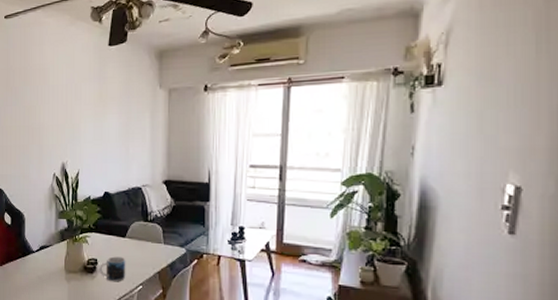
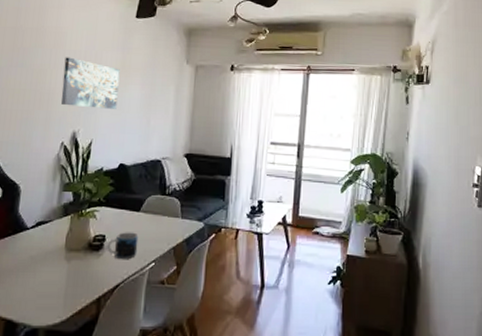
wall art: none [49,92,98,140] -> present [60,57,120,109]

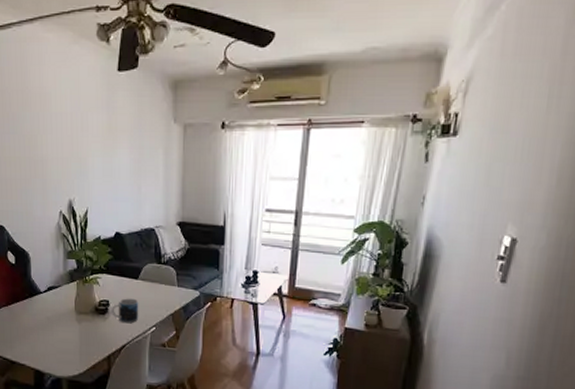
wall art: present [60,57,120,109] -> none [52,121,107,176]

